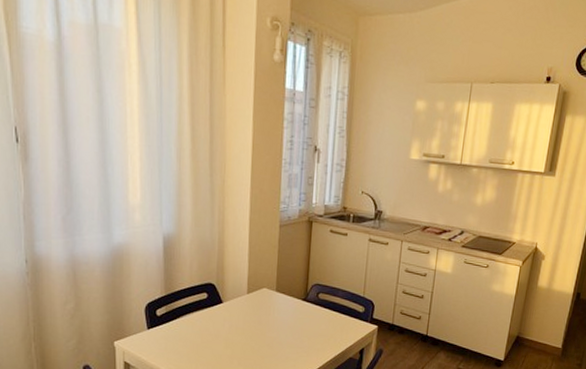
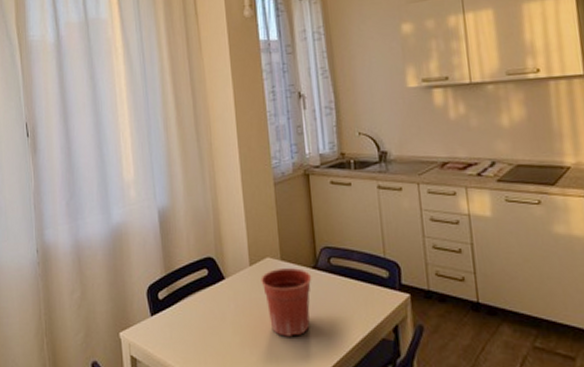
flower pot: none [255,298,301,353] -> present [260,268,312,337]

